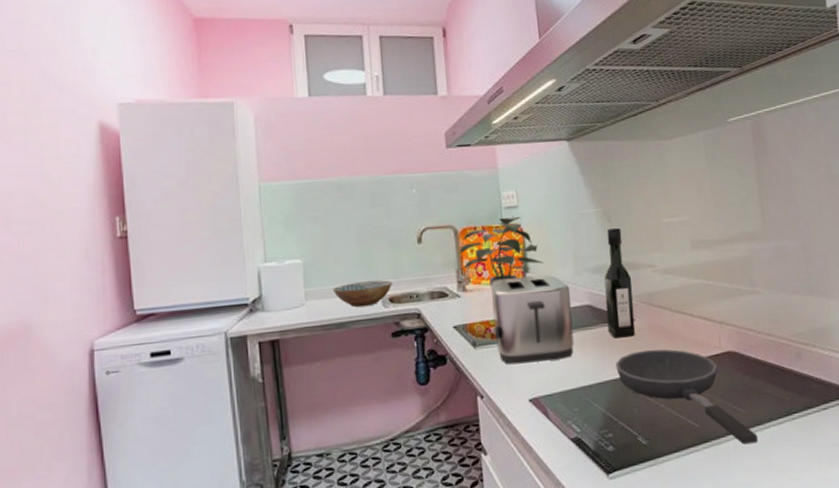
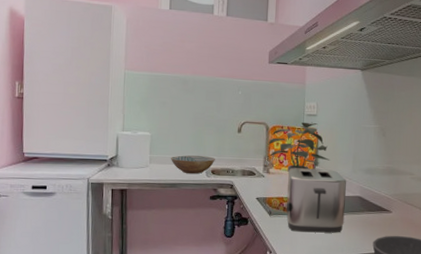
bottle: present [604,227,636,339] -> none [371,141,394,224]

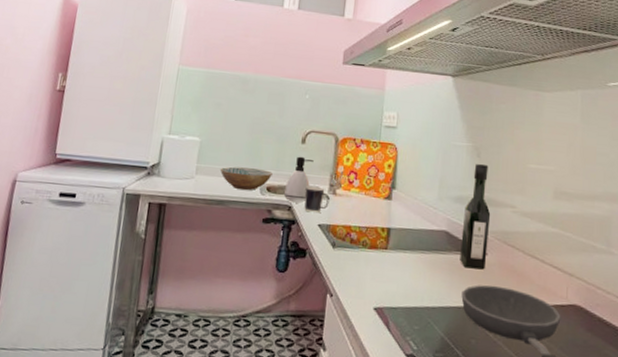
soap dispenser: none [227,143,249,182] -> present [284,156,314,204]
mug: none [243,168,264,189] -> present [304,186,330,213]
potted plant: present [268,122,330,172] -> none [336,135,411,195]
toaster: present [286,168,347,233] -> none [353,190,431,277]
bottle: none [371,141,394,224] -> present [460,163,491,270]

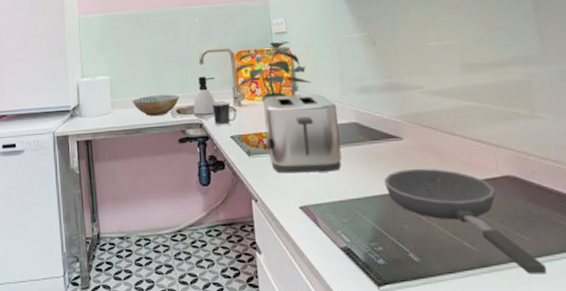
potted plant: none [336,135,411,195] -> present [235,41,311,102]
toaster: none [353,190,431,277] -> present [263,93,342,174]
bottle: present [460,163,491,270] -> none [370,50,404,156]

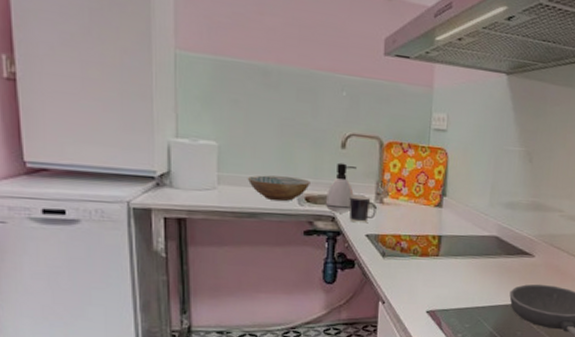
potted plant: present [235,41,311,102] -> none [382,139,462,203]
toaster: present [263,93,342,174] -> none [404,198,482,280]

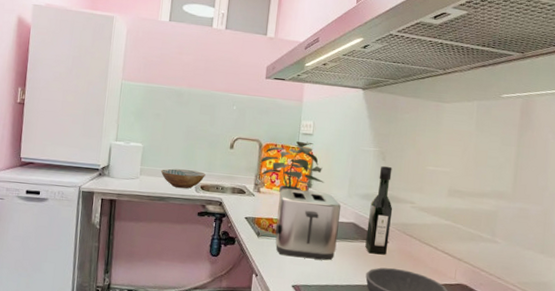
soap dispenser: present [326,162,357,214] -> none [216,159,241,200]
mug: present [348,195,377,223] -> none [233,185,255,208]
potted plant: none [382,139,462,203] -> present [260,141,324,192]
toaster: none [404,198,482,280] -> present [275,188,342,261]
bottle: none [509,168,540,271] -> present [365,165,393,255]

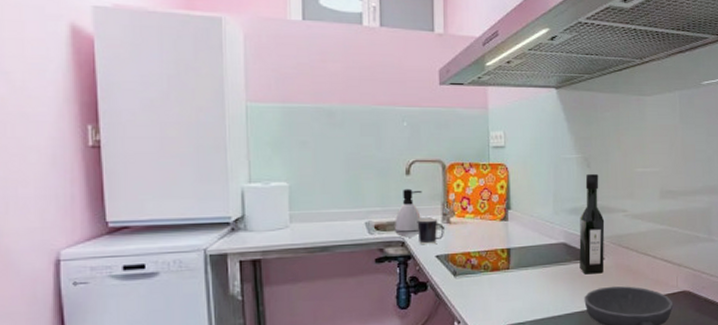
bowl: present [160,168,206,189] -> none [317,208,379,232]
soap dispenser: none [216,159,241,200] -> present [395,188,422,238]
mug: none [233,185,255,208] -> present [417,218,444,245]
potted plant: present [260,141,324,192] -> none [446,156,525,220]
toaster: present [275,188,342,261] -> none [474,213,548,294]

